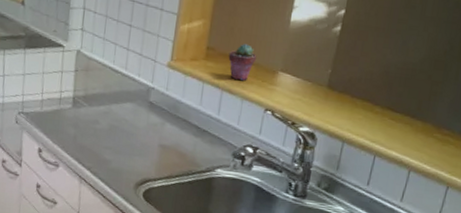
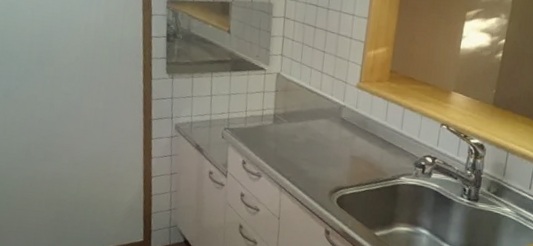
potted succulent: present [228,44,257,80] -> none [409,68,433,99]

